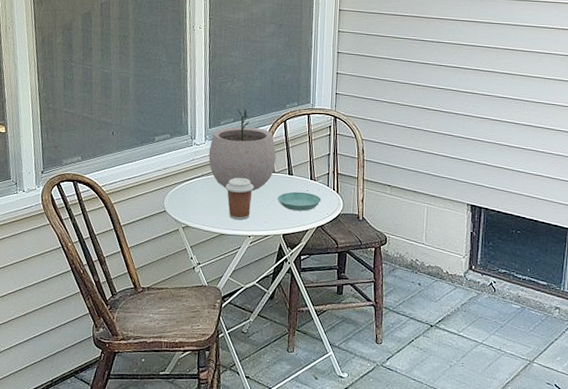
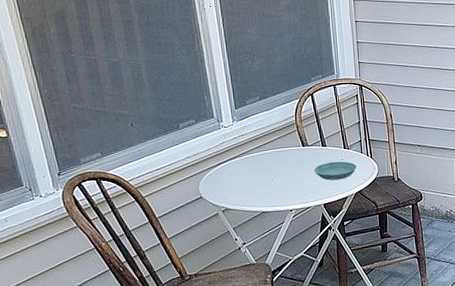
plant pot: present [208,109,276,191] -> none [238,86,308,167]
coffee cup: present [225,178,254,220] -> none [260,155,290,196]

